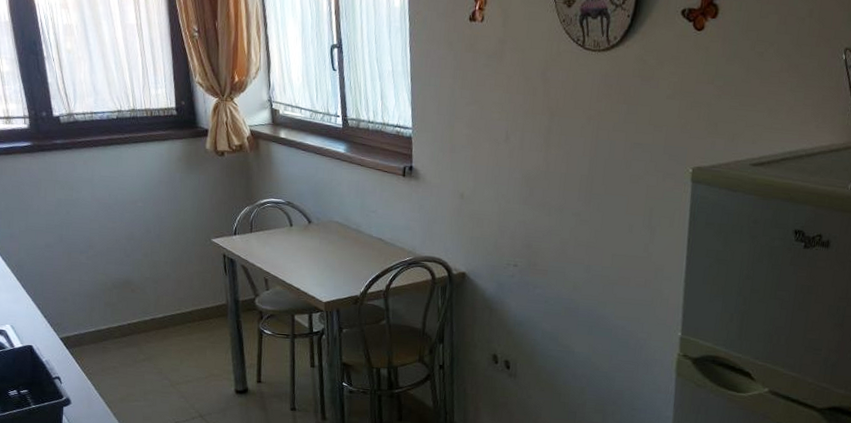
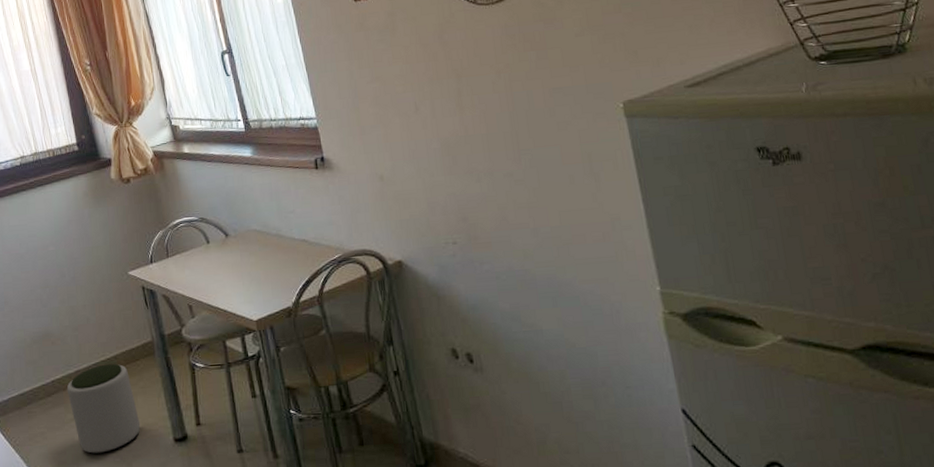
plant pot: none [141,317,207,392] -> present [66,363,141,454]

